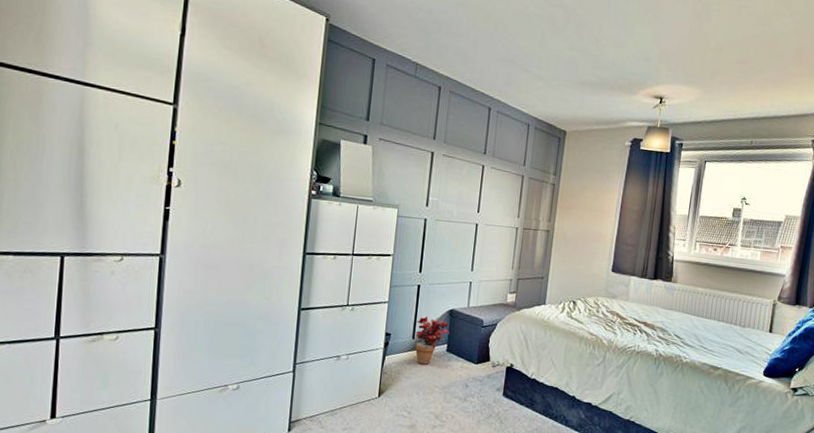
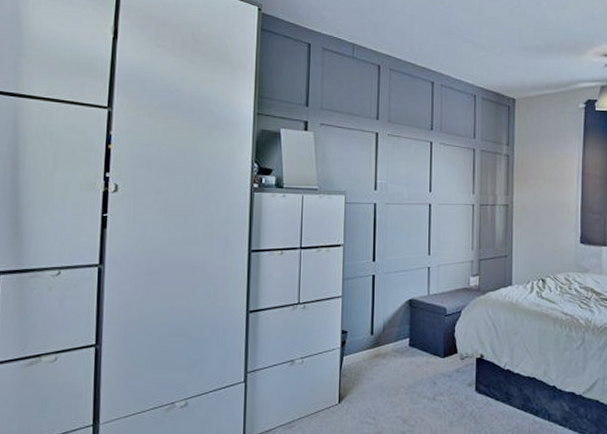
potted plant: present [414,316,450,365] -> none [373,309,411,363]

